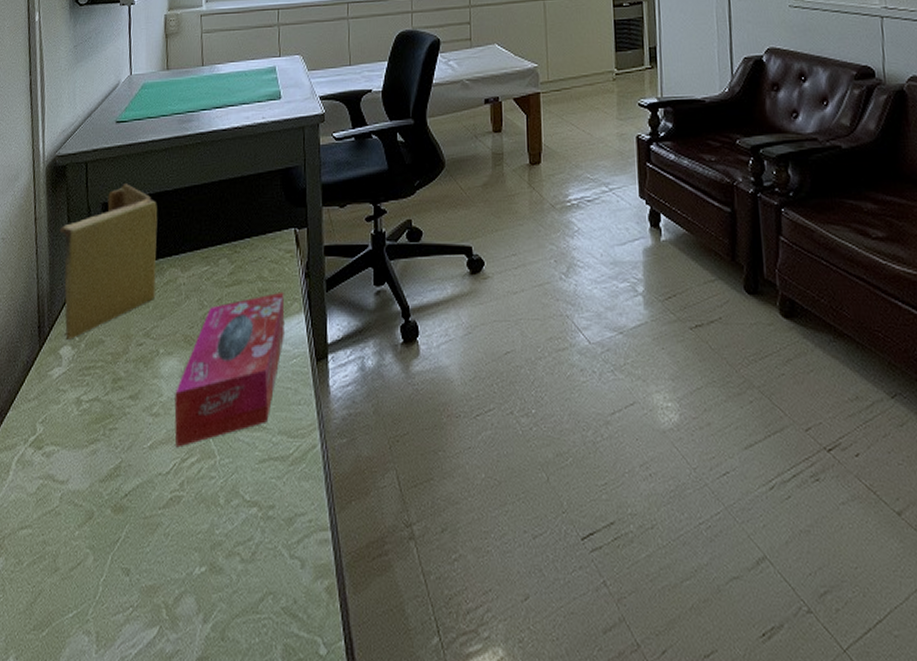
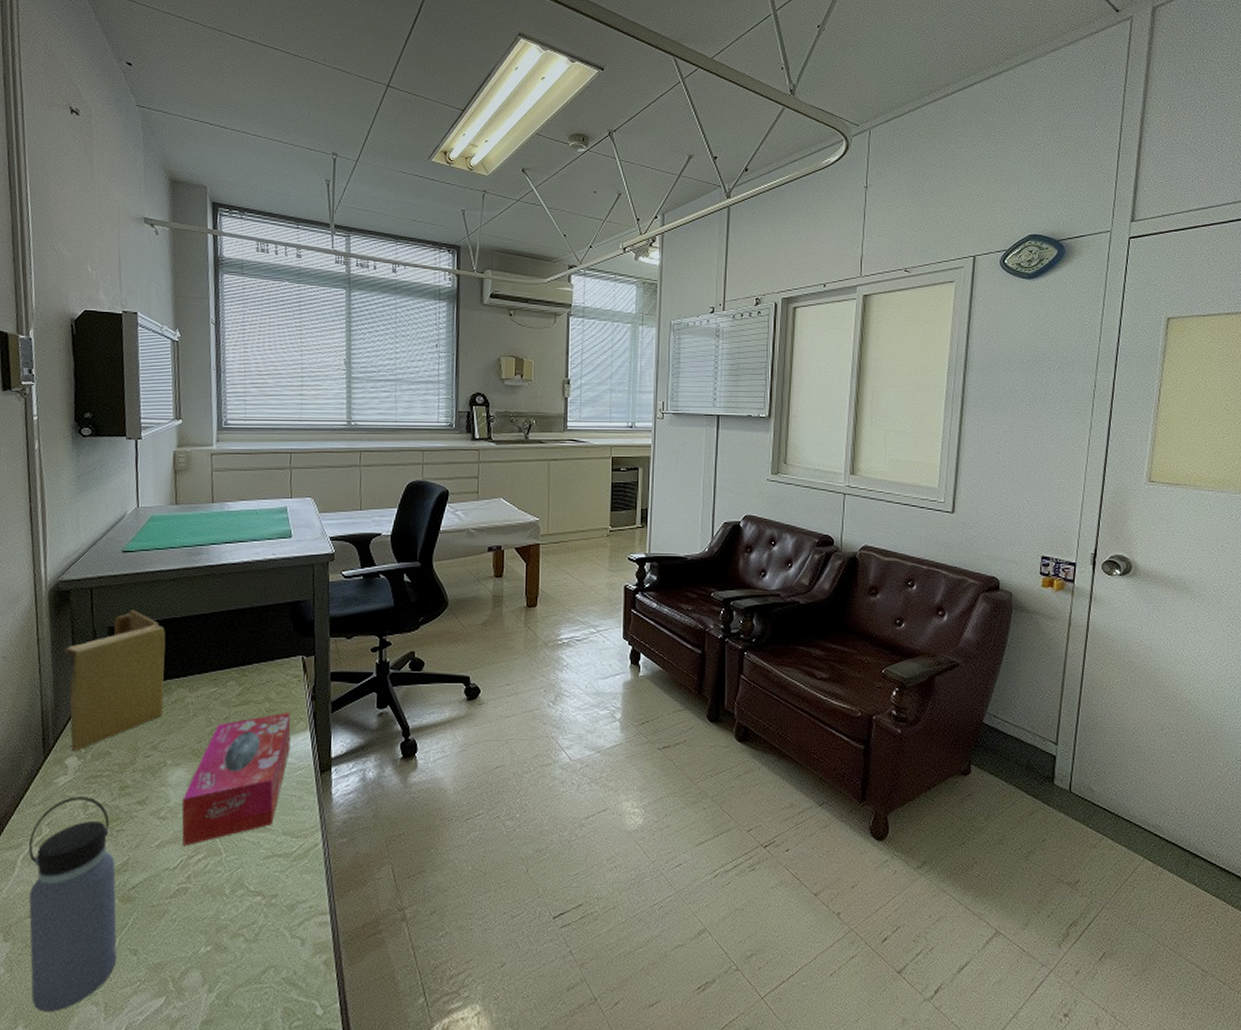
water bottle: none [22,390,109,641] -> present [28,796,117,1012]

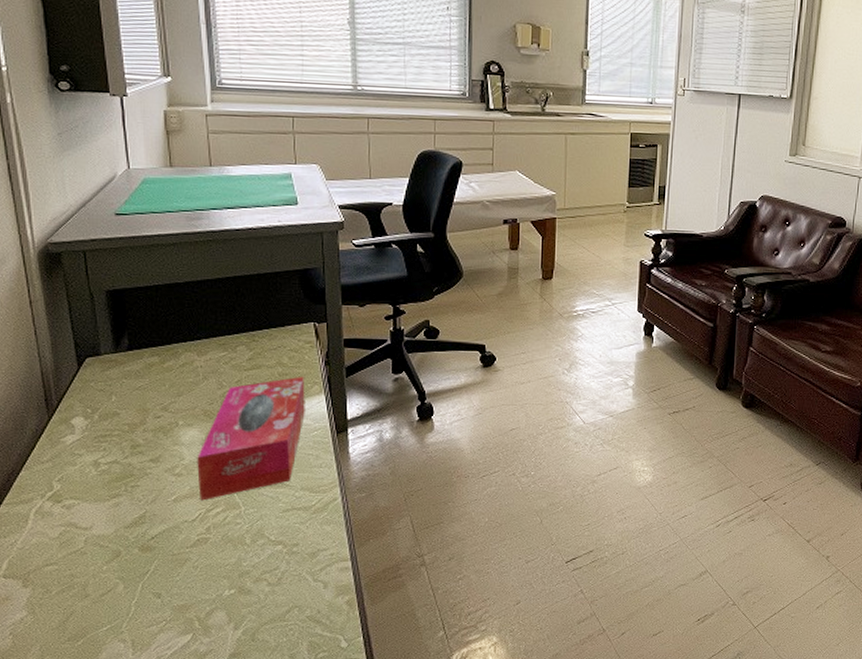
water bottle: present [28,796,117,1012] -> none [40,454,140,648]
book: present [63,610,166,751] -> none [59,274,171,411]

